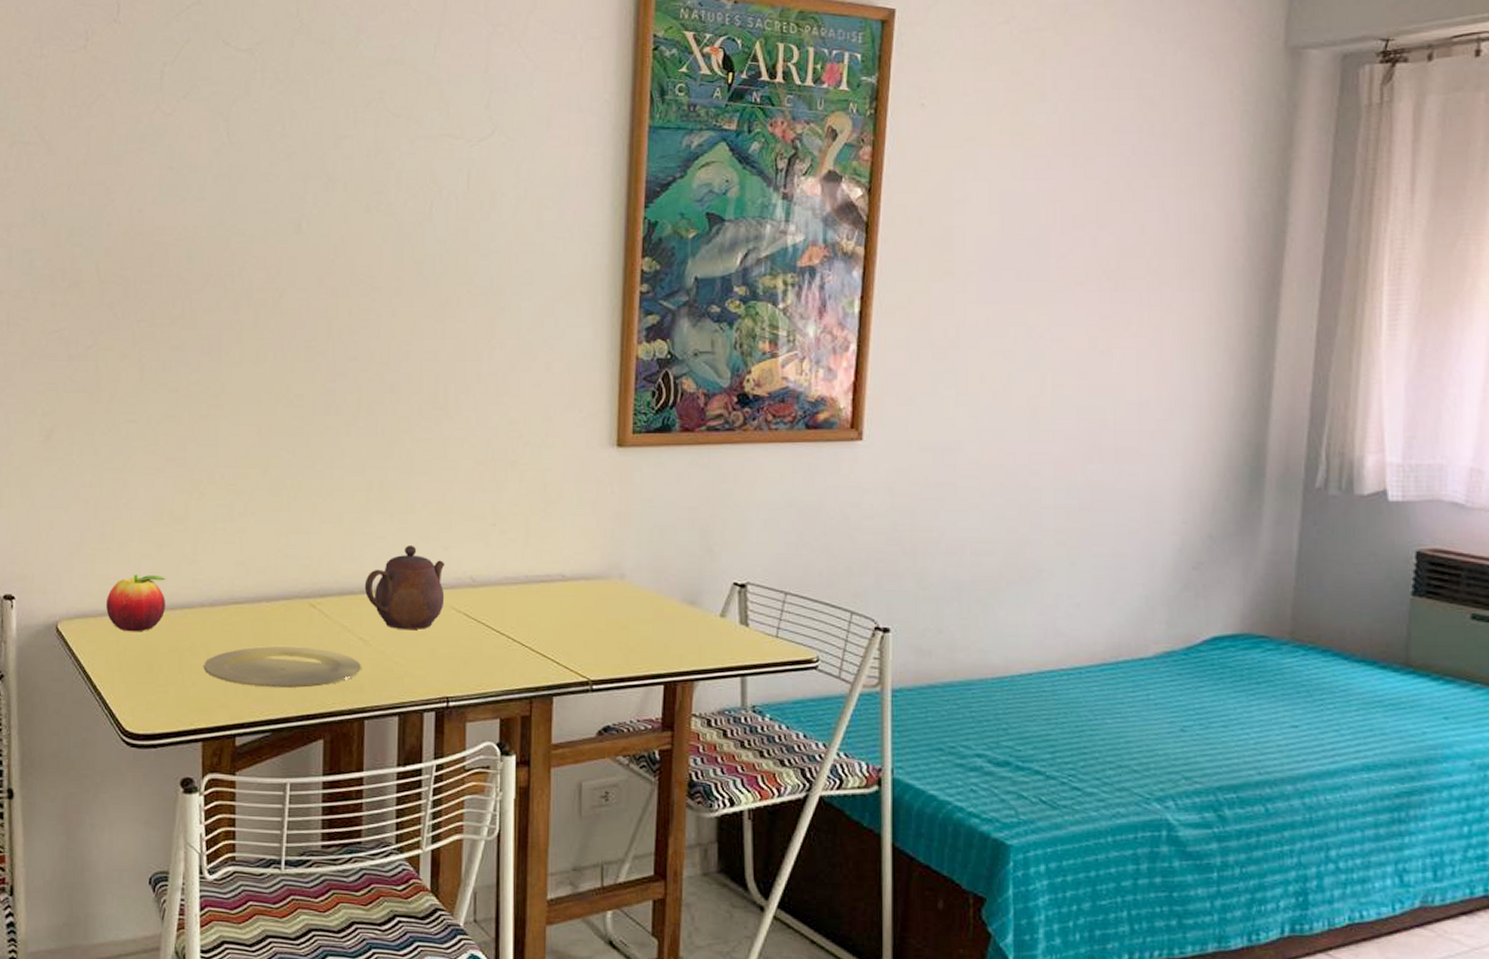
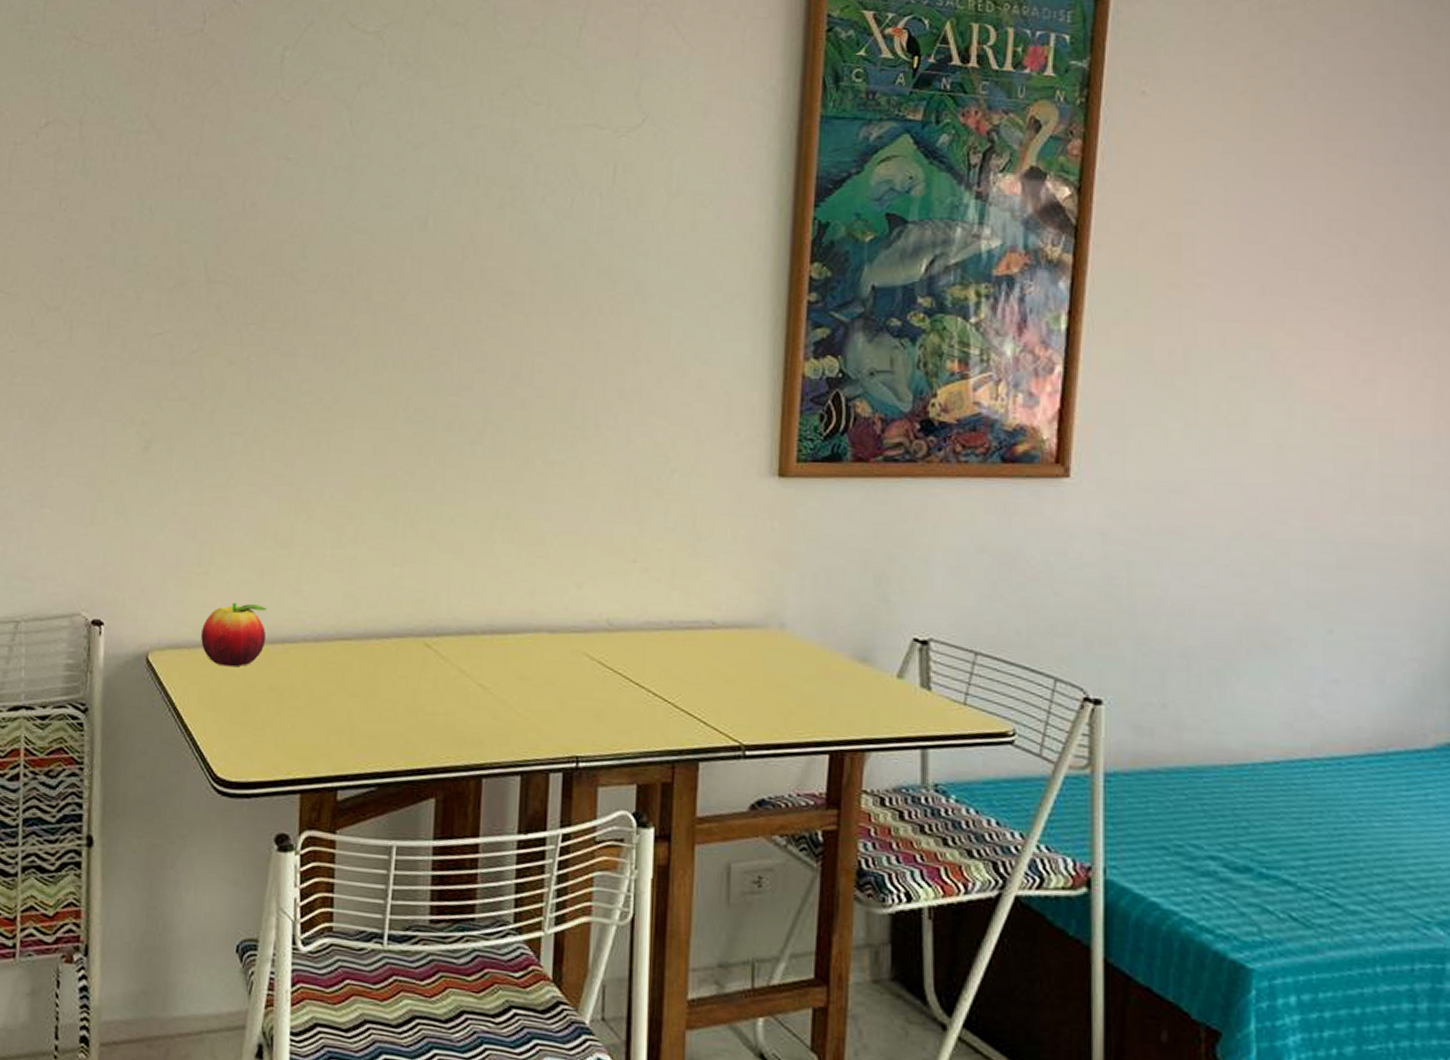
plate: present [203,646,362,689] -> none [304,689,481,738]
teapot: present [364,546,445,629] -> none [486,582,578,678]

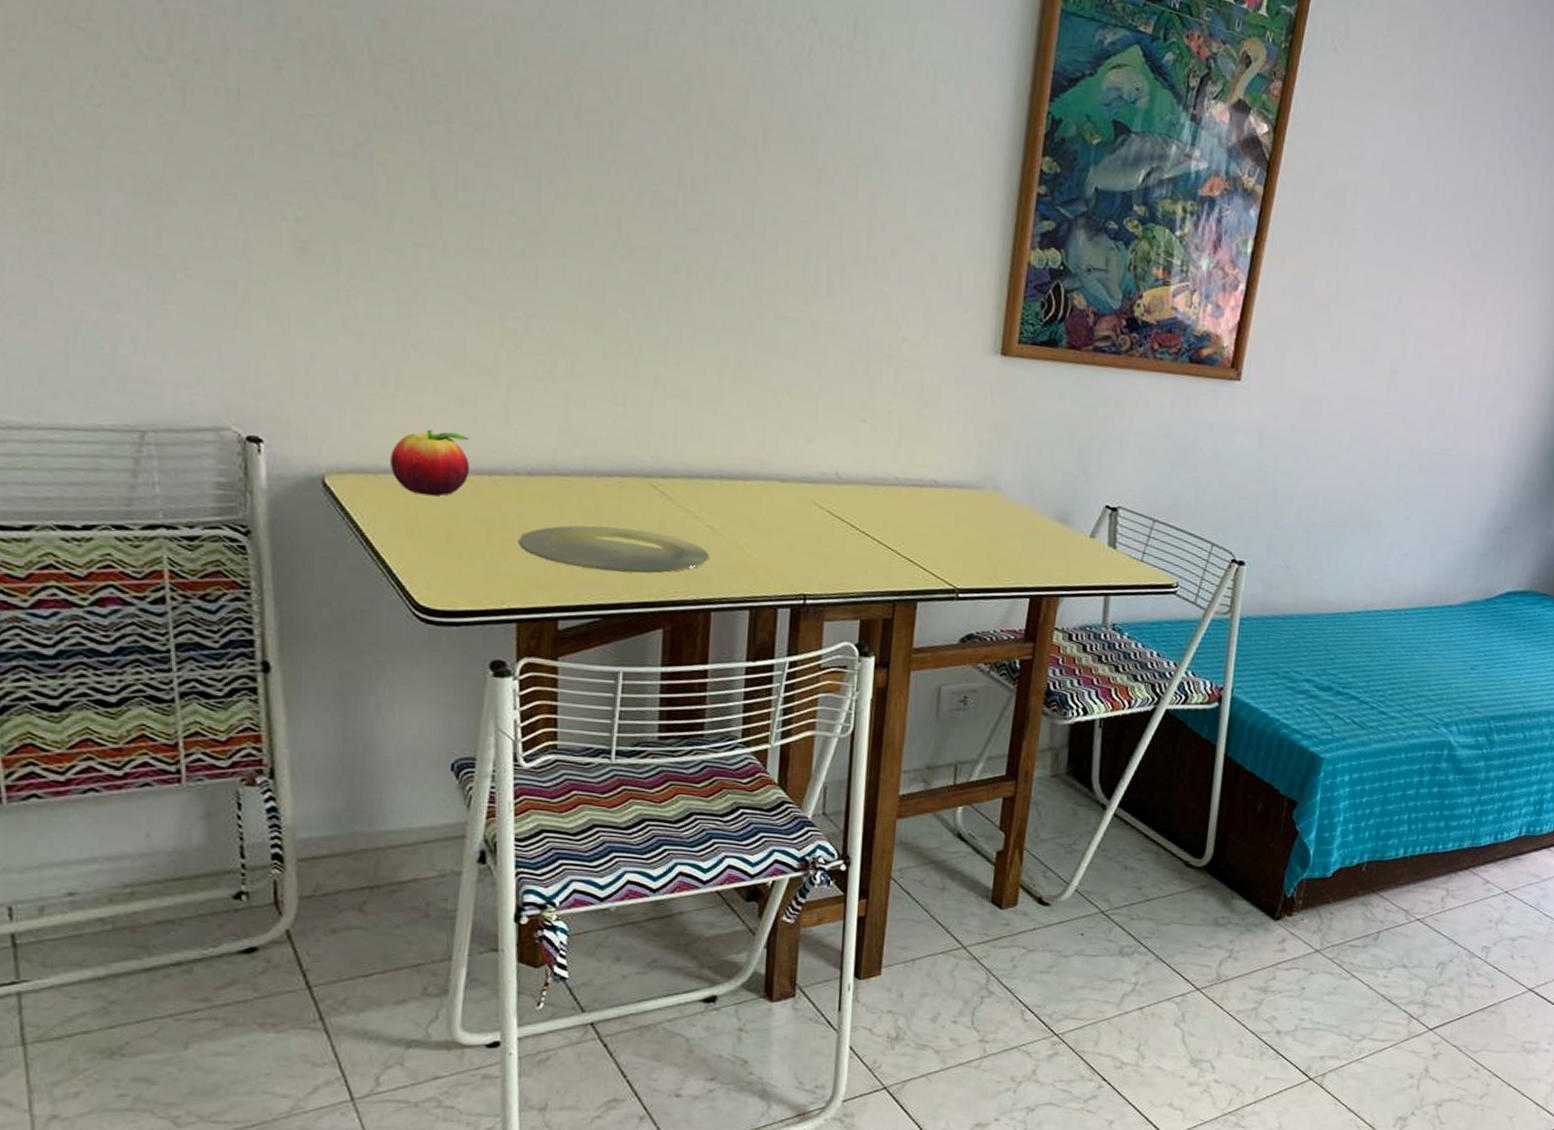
plate: none [304,689,481,738] -> present [518,525,710,574]

